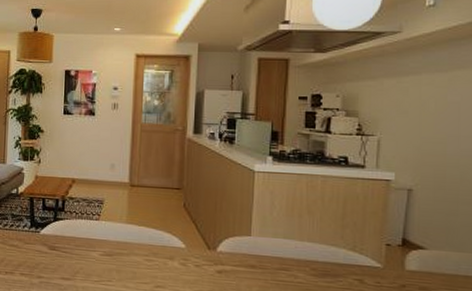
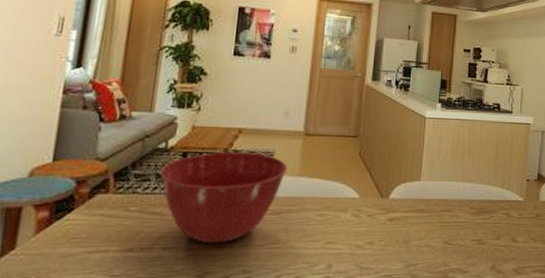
mixing bowl: none [14,198,116,276] -> present [159,151,288,244]

